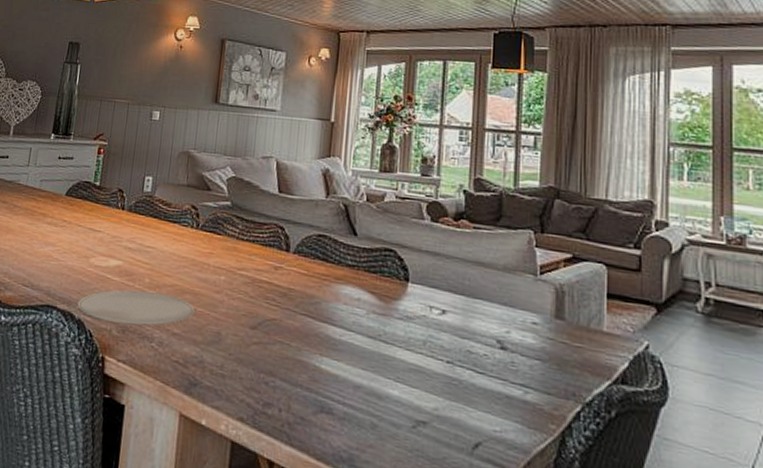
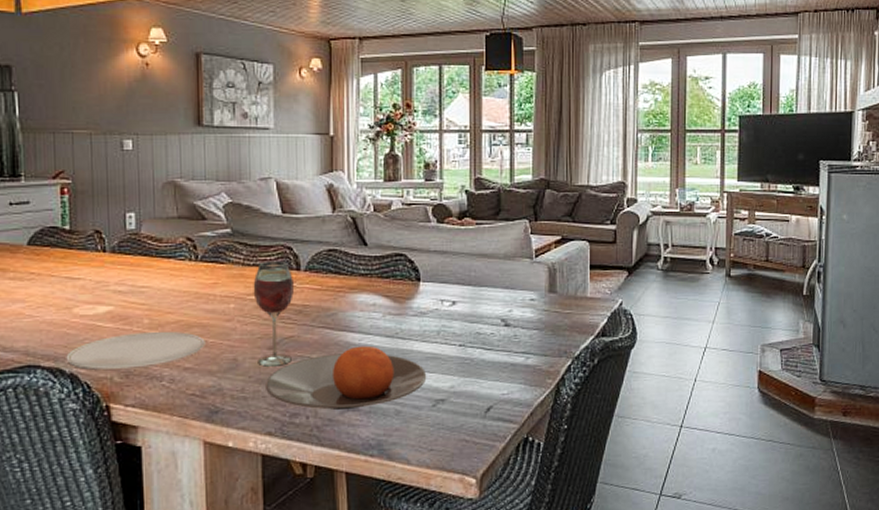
wineglass: none [239,238,282,349] -> present [253,260,294,367]
plate: none [242,342,409,413] -> present [264,345,427,410]

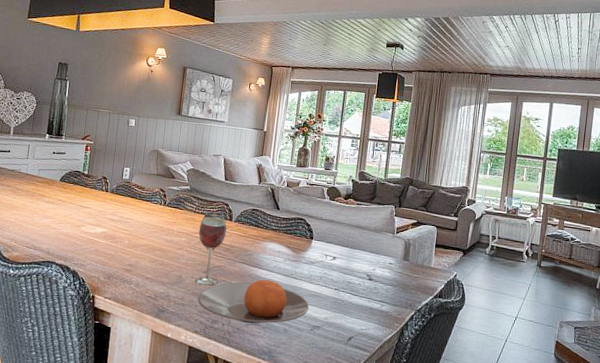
plate: present [66,331,205,371] -> none [72,249,163,274]

